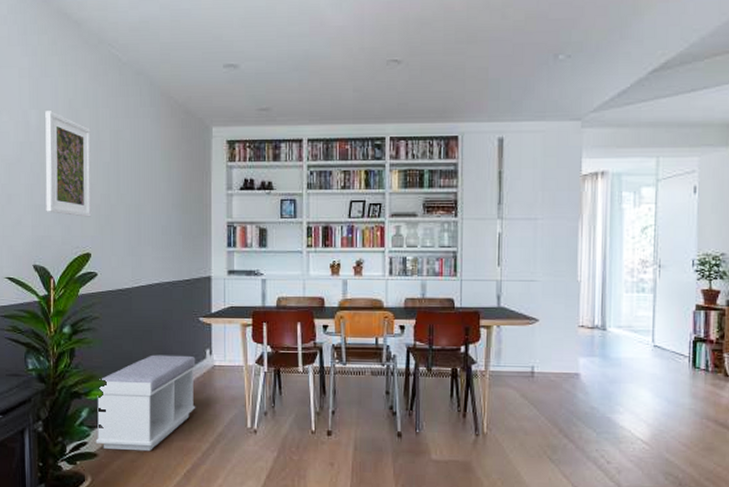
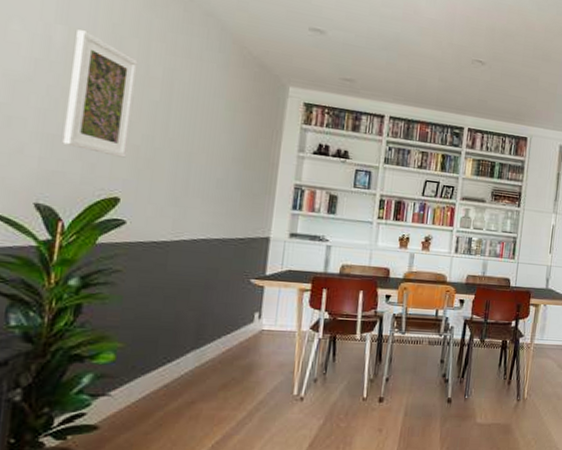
bench: present [95,354,196,452] -> none [97,315,241,422]

